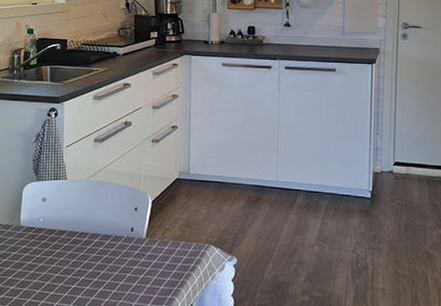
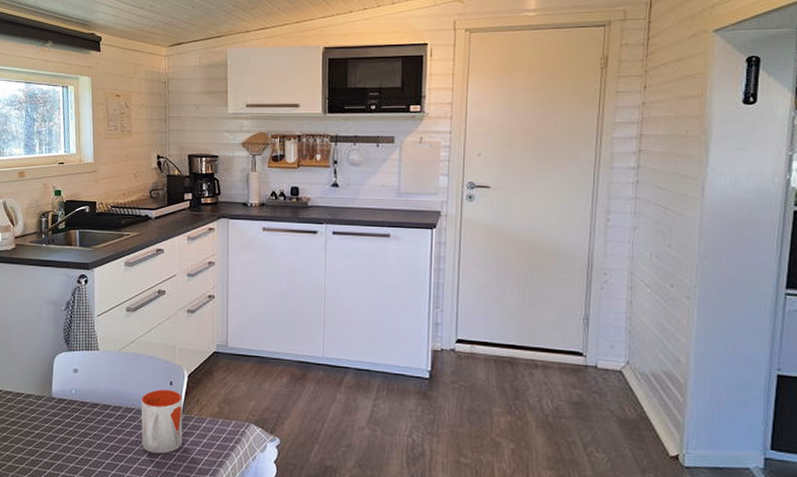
mug: none [106,215,147,277] -> present [141,389,183,454]

